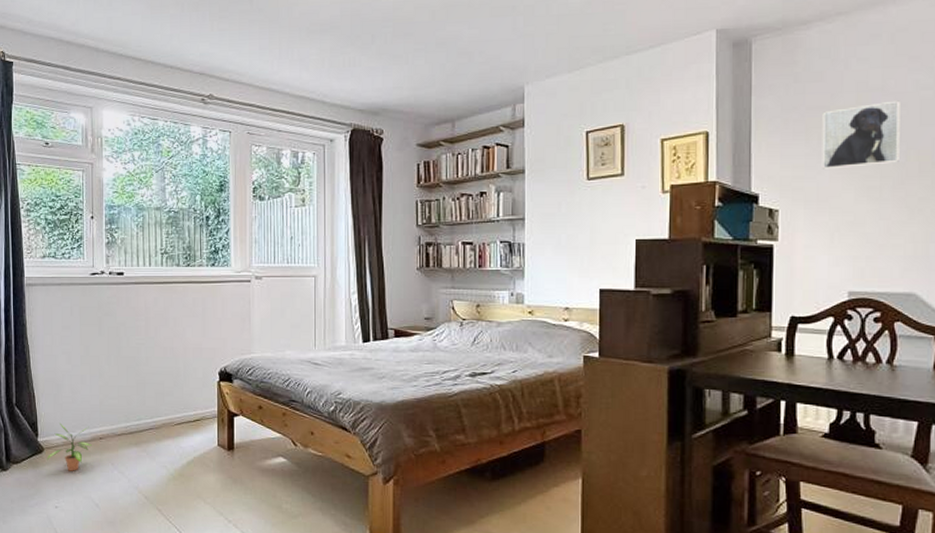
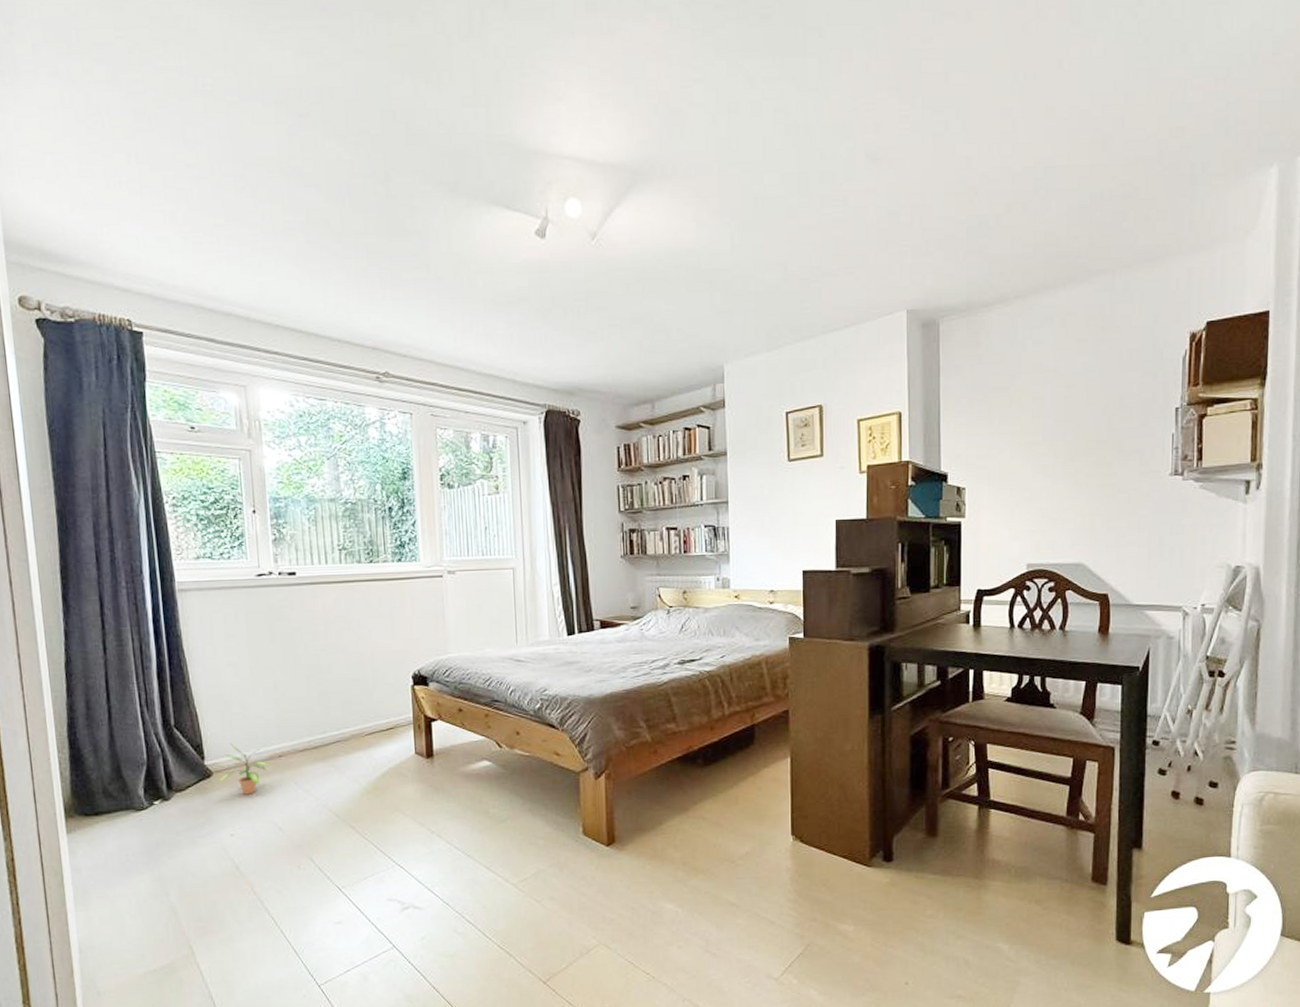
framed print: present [821,100,900,169] -> none [1003,381,1070,448]

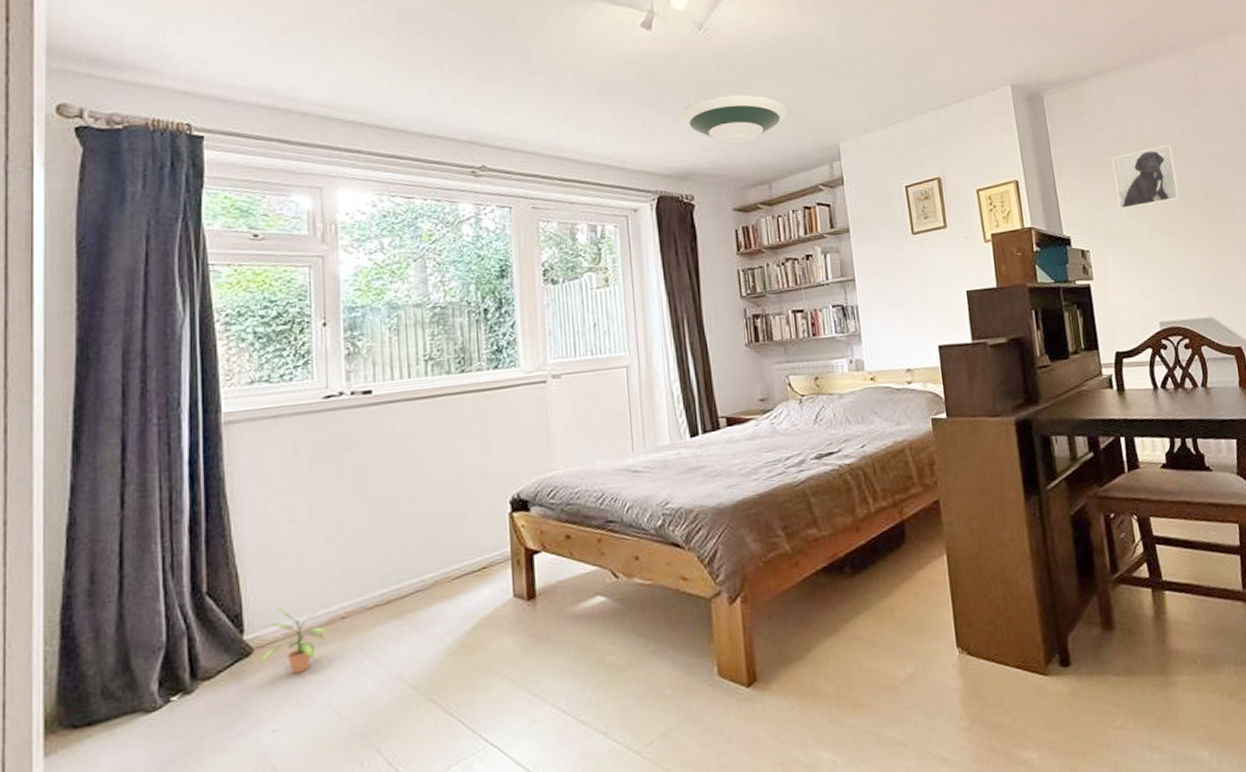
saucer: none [570,309,675,360] -> present [680,94,788,143]
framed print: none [1003,381,1070,448] -> present [1111,144,1179,210]

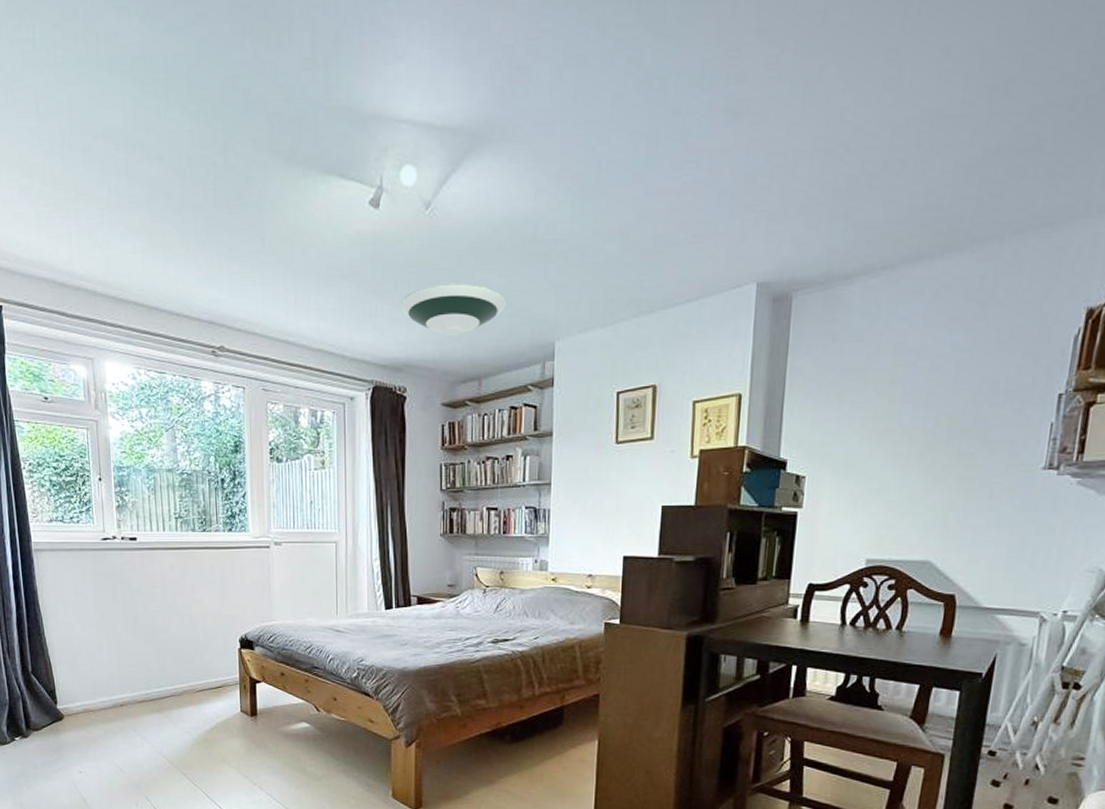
potted plant: present [258,604,330,674] -> none [67,690,113,738]
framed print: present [1111,144,1179,210] -> none [851,363,937,435]

